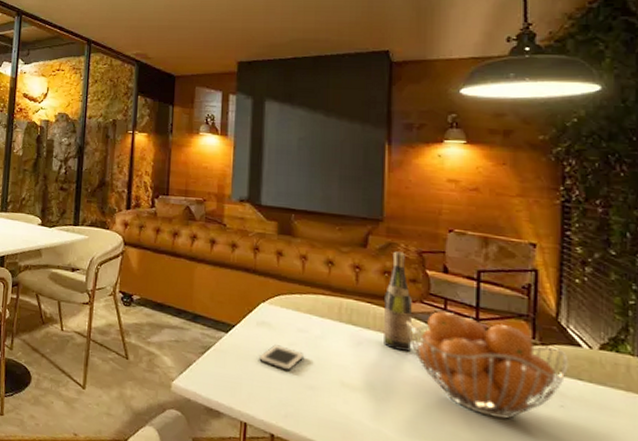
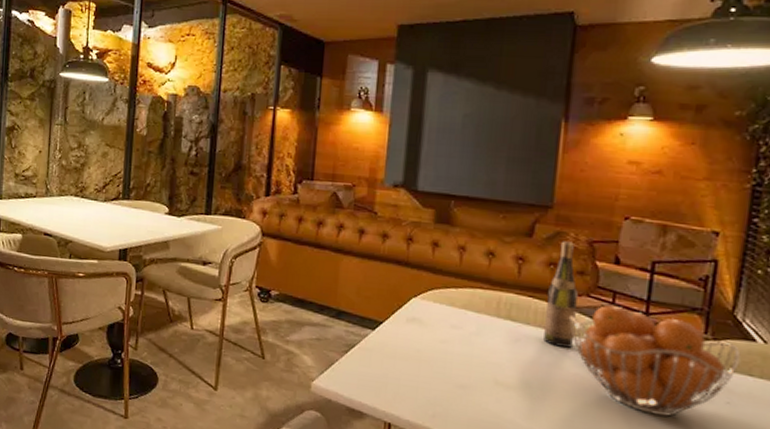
cell phone: present [259,344,303,372] -> none [407,342,456,370]

